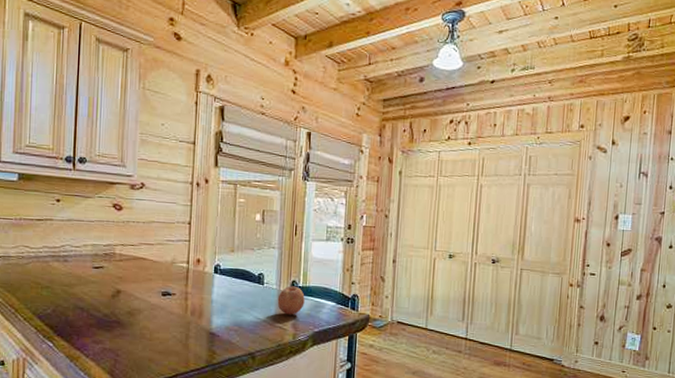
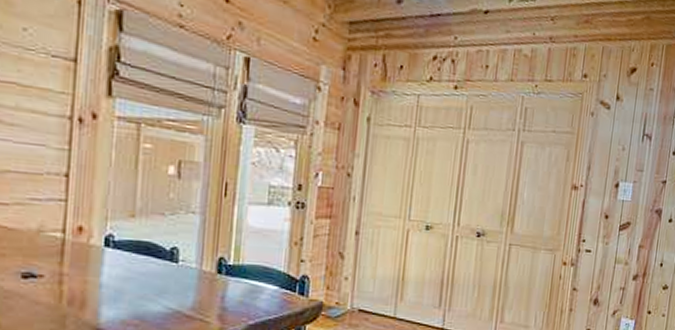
fruit: present [277,285,305,315] -> none [197,264,237,303]

